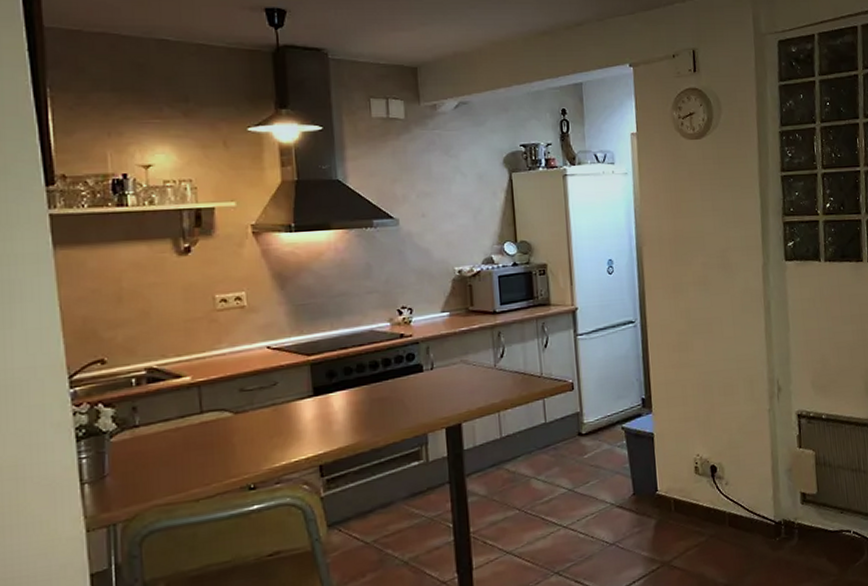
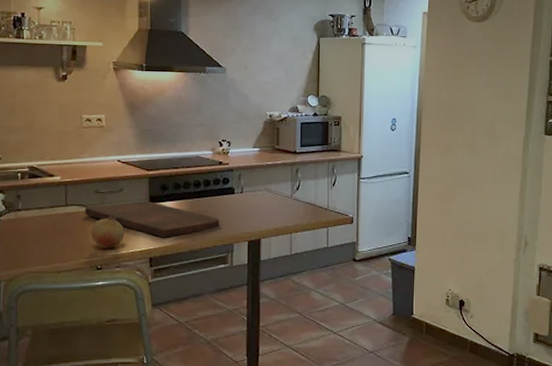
cutting board: none [227,394,408,438] -> present [85,201,220,238]
fruit: none [237,418,284,461] -> present [91,216,125,248]

